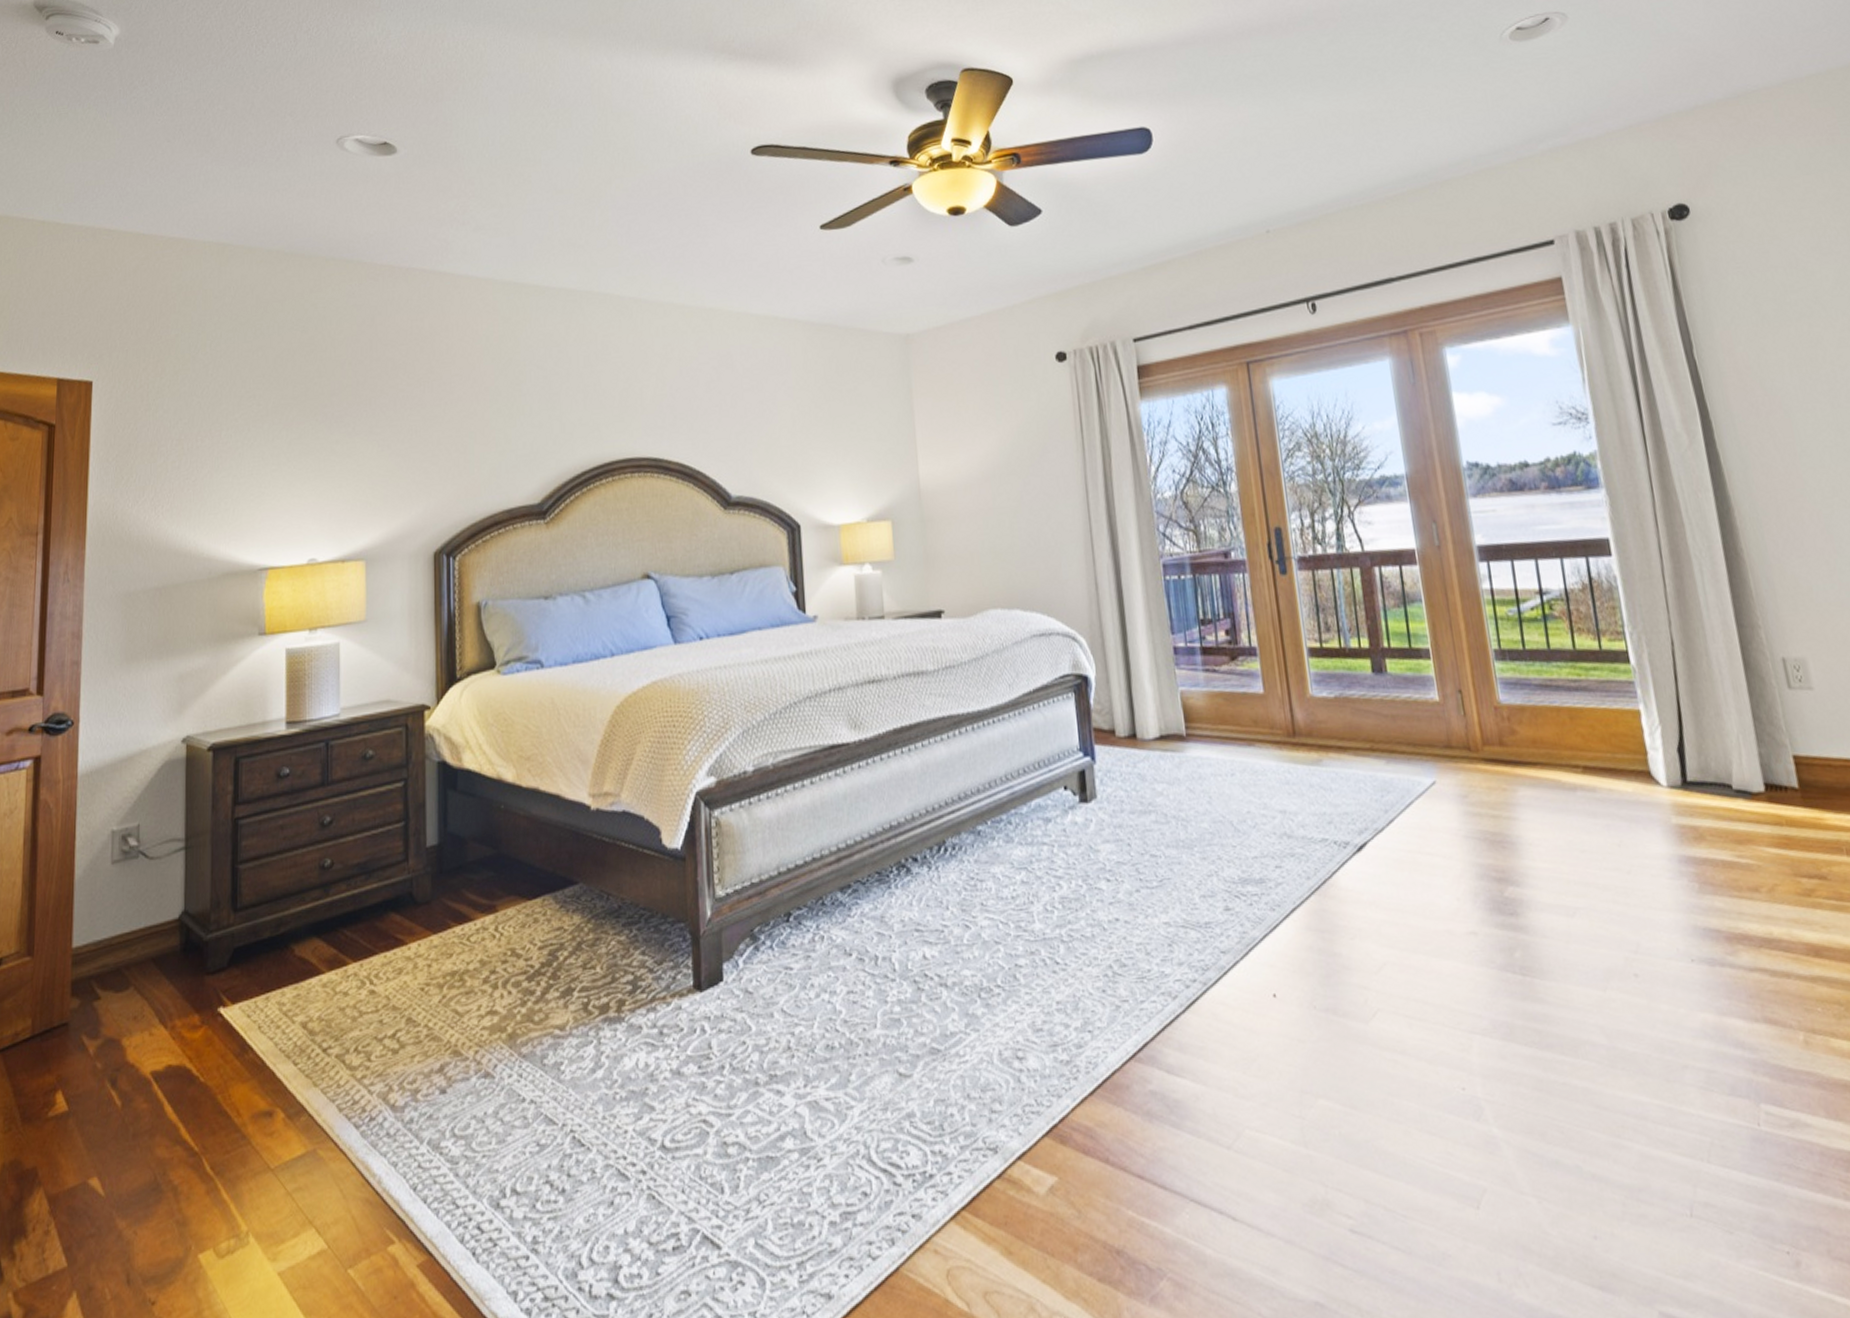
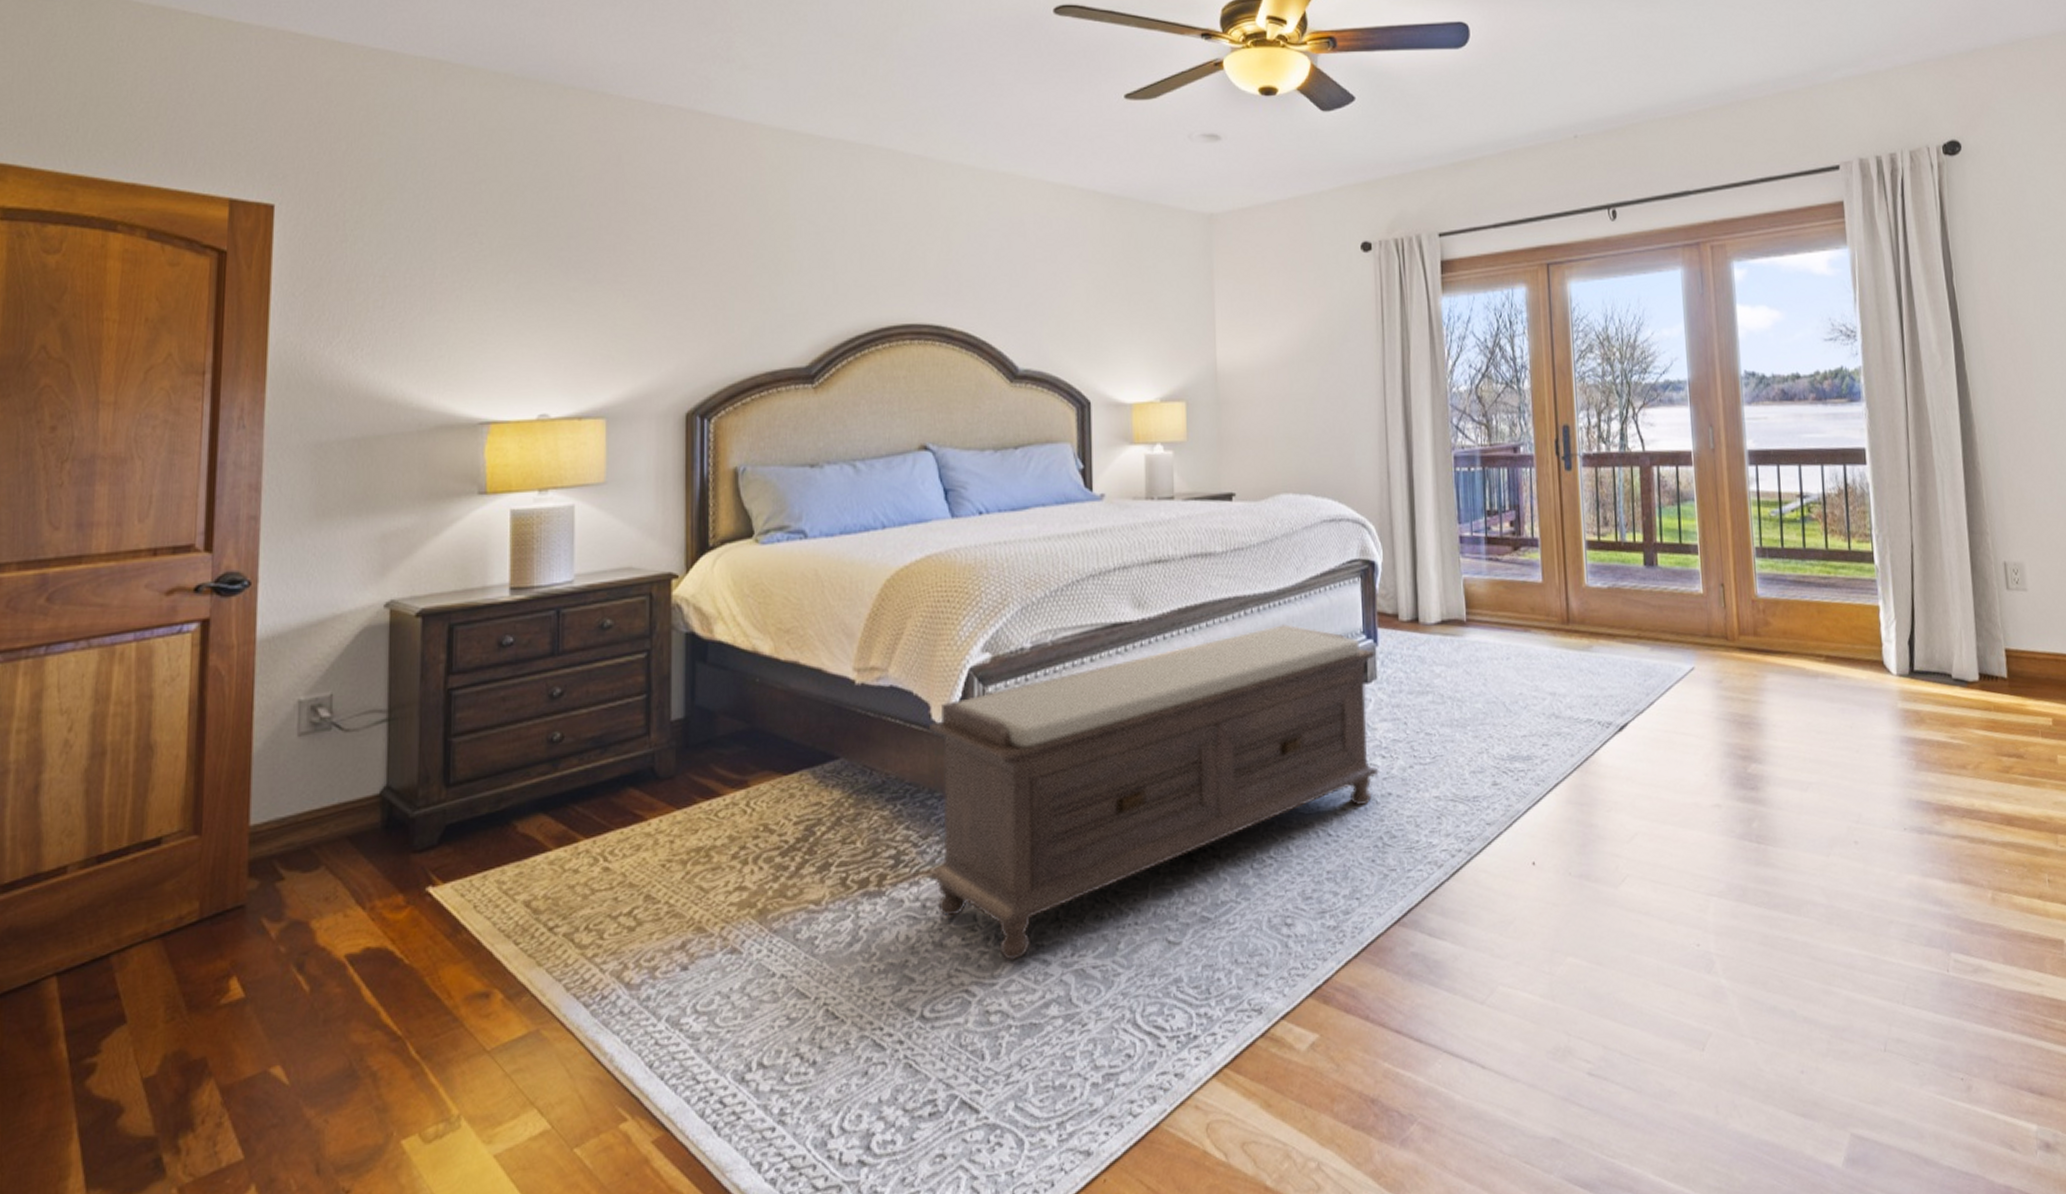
bench: none [660,743,1105,1090] -> present [928,624,1379,960]

